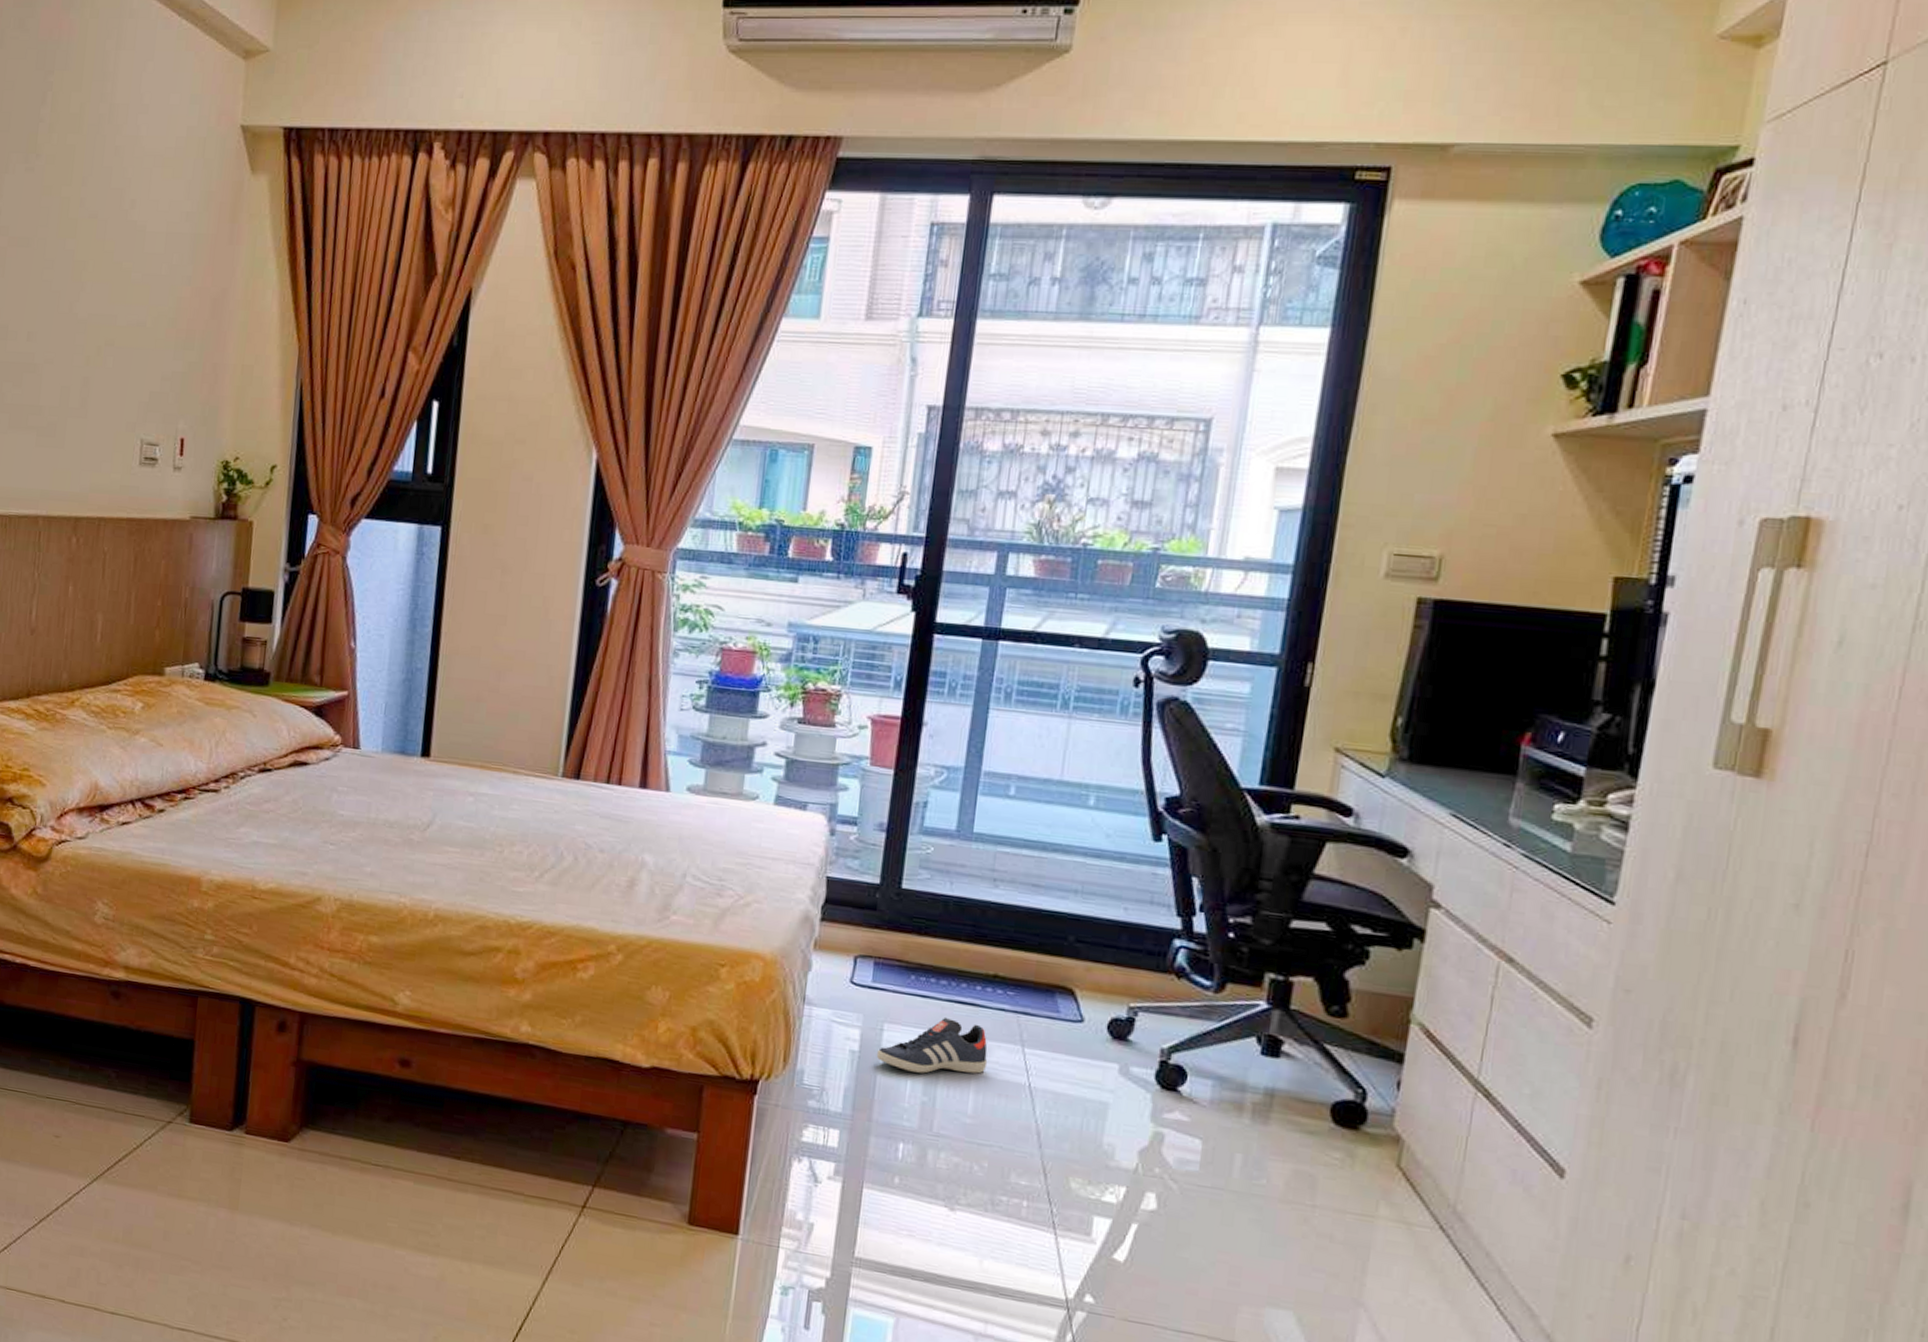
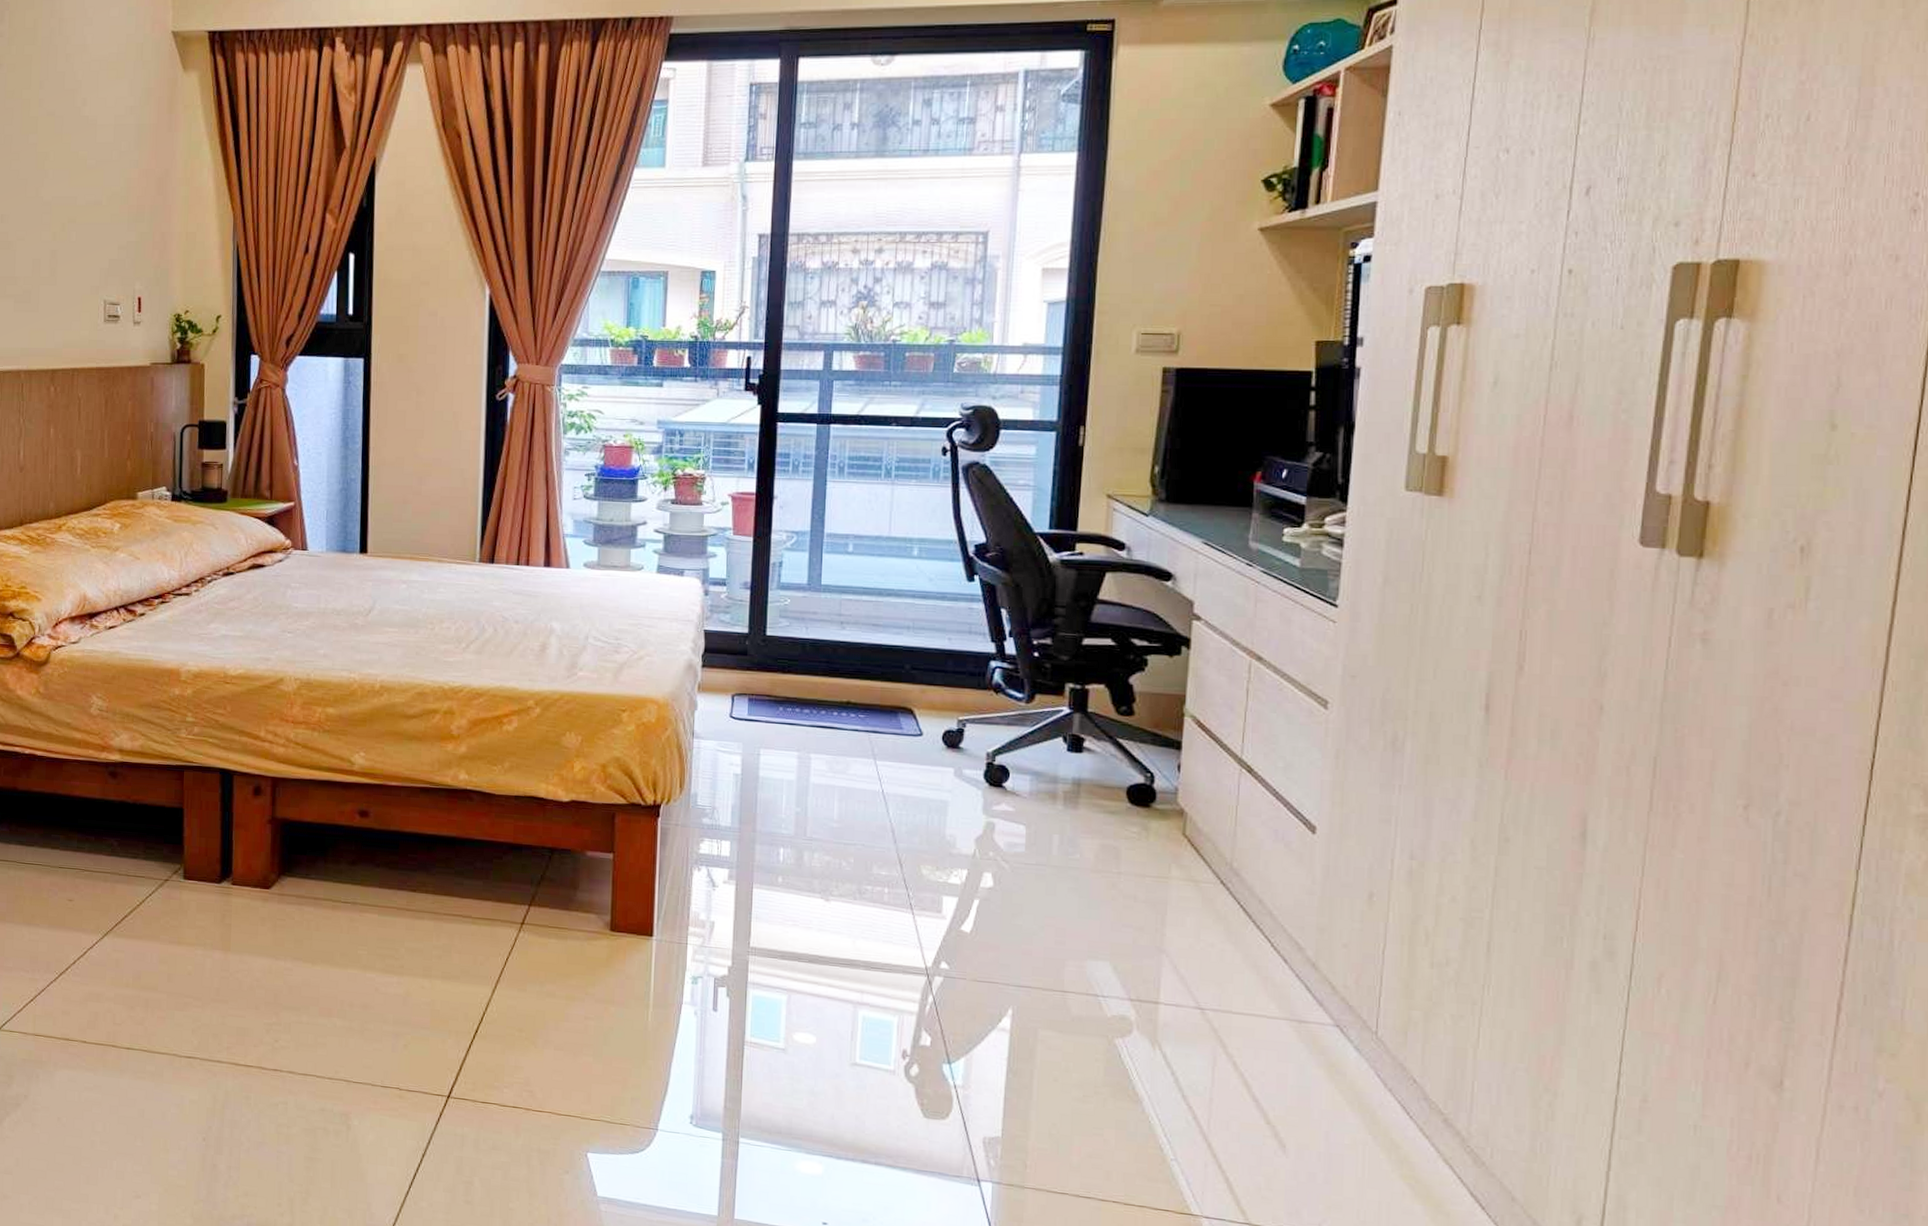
sneaker: present [876,1016,988,1074] -> none [756,739,847,788]

